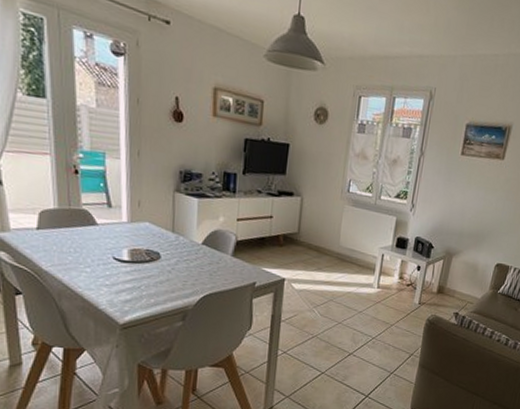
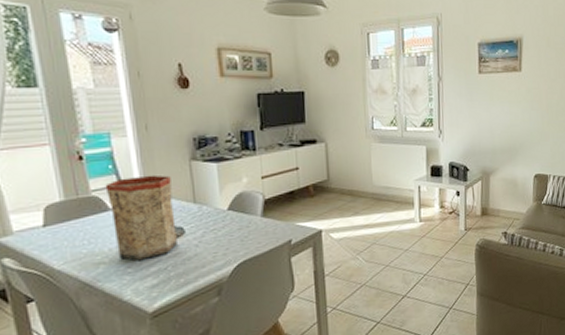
vase: none [95,197,155,276] -> present [105,175,177,261]

